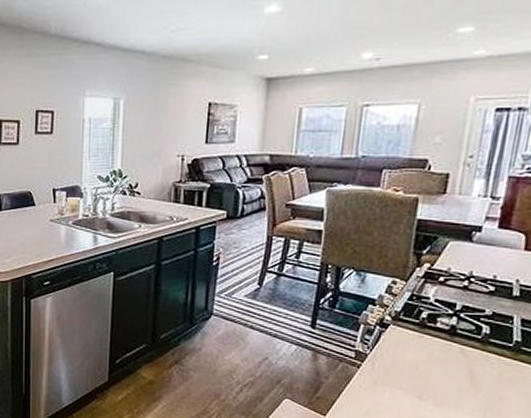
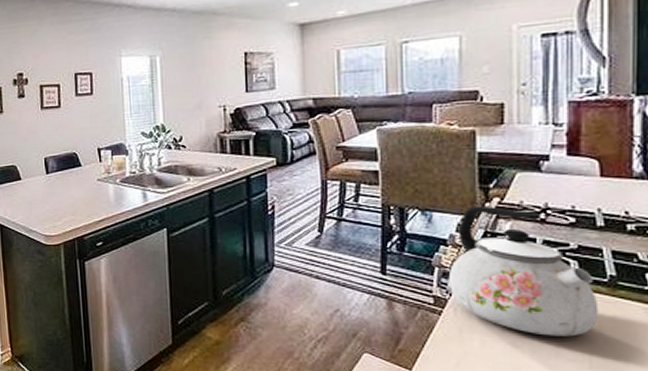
kettle: none [370,269,501,394] -> present [448,205,599,337]

